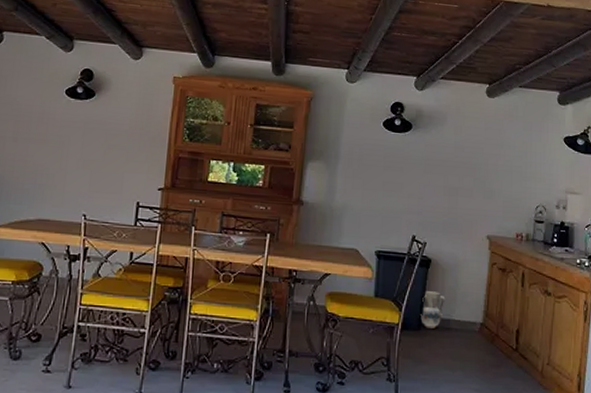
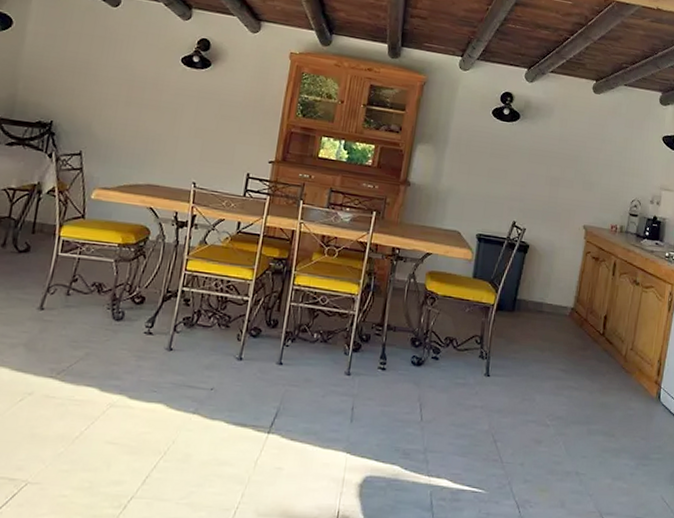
vase: present [420,291,446,329] -> none [515,275,540,311]

